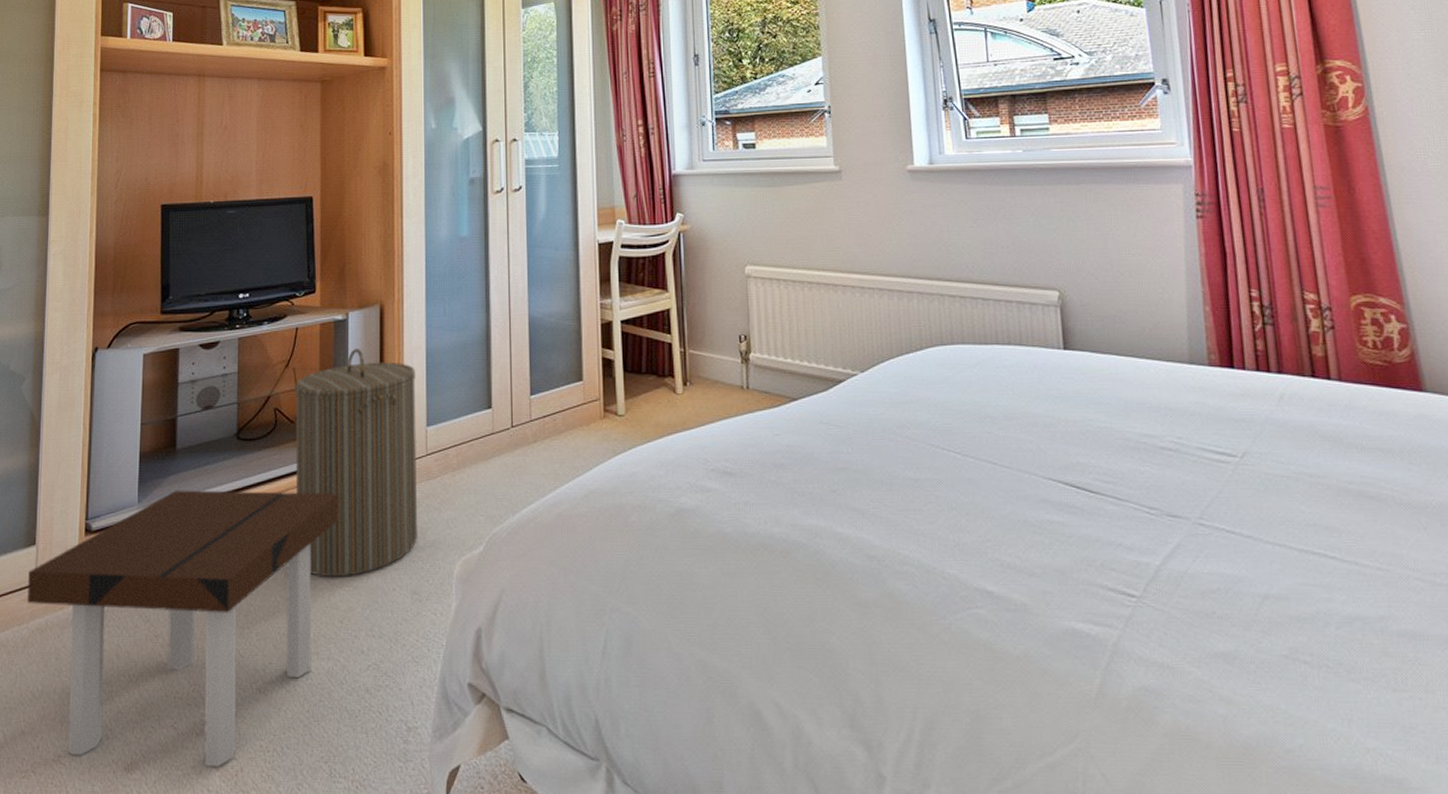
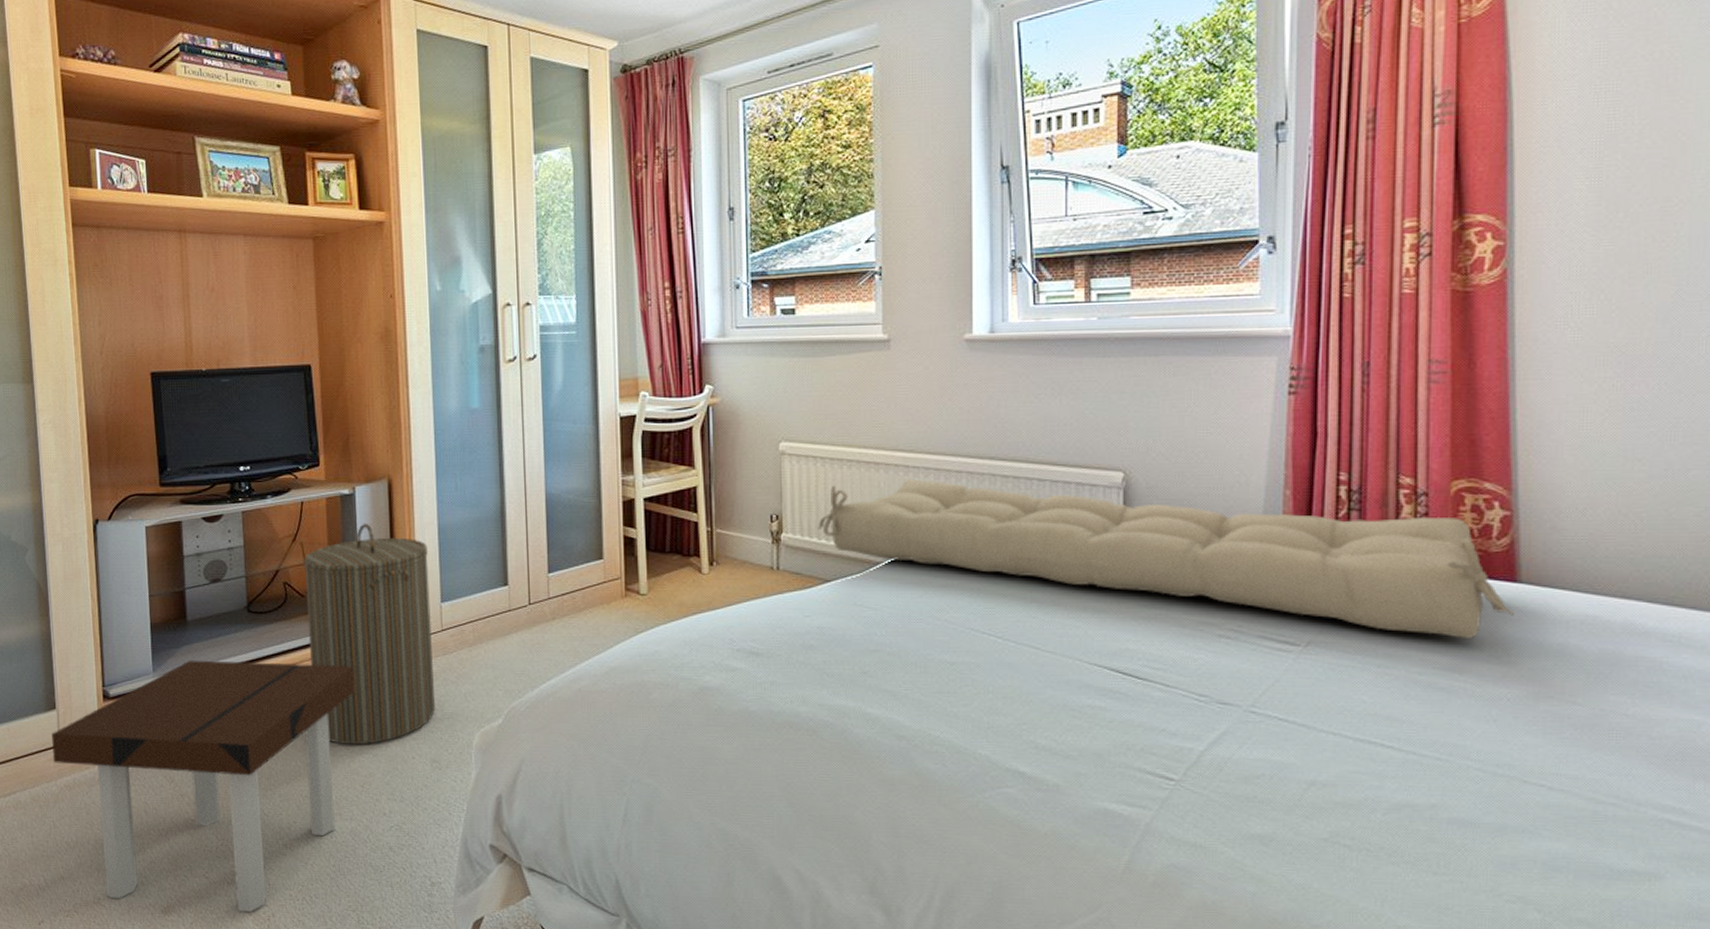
seat cushion: none [783,299,1425,447] -> present [818,478,1514,638]

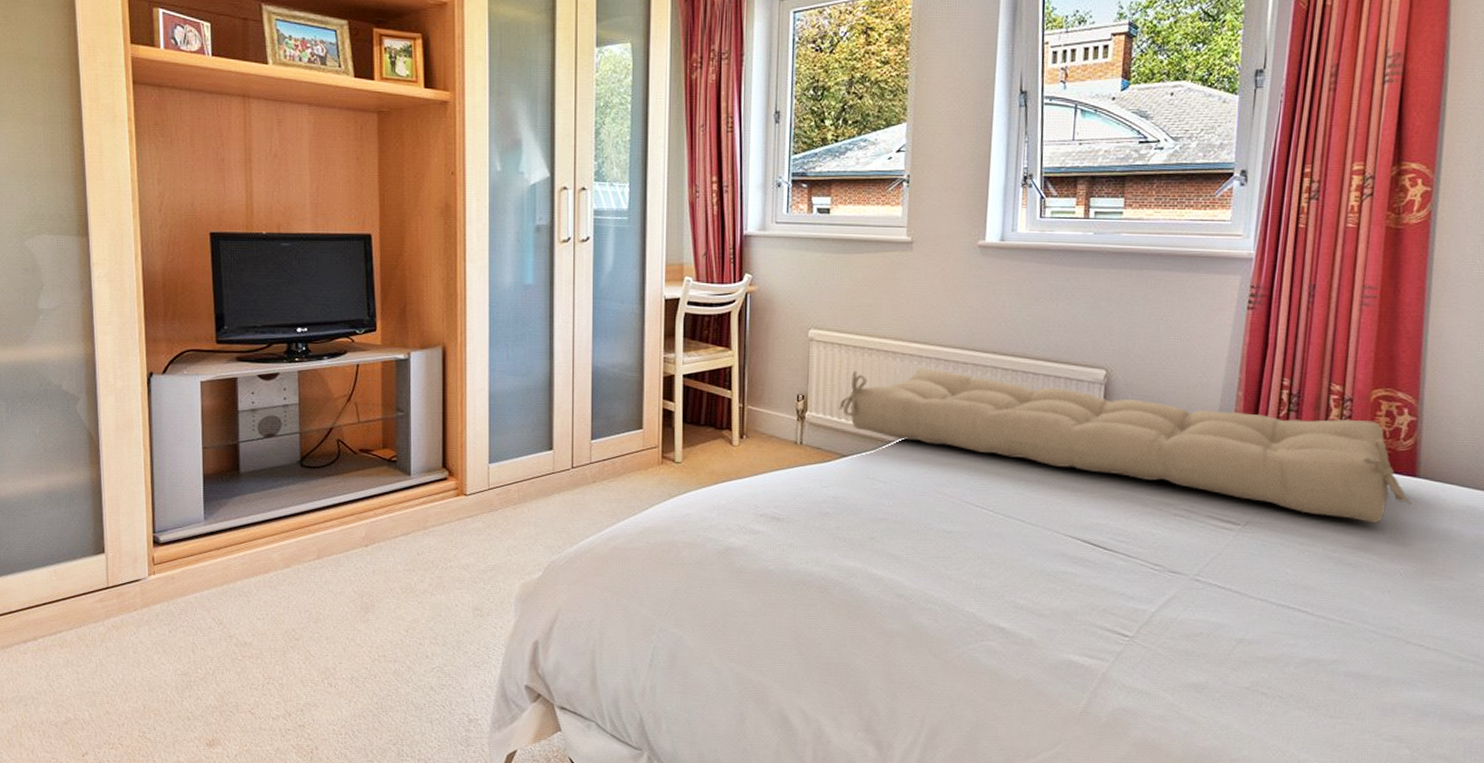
side table: present [52,660,356,912] -> none [100,510,404,745]
laundry hamper: present [303,523,436,745] -> none [357,386,480,593]

